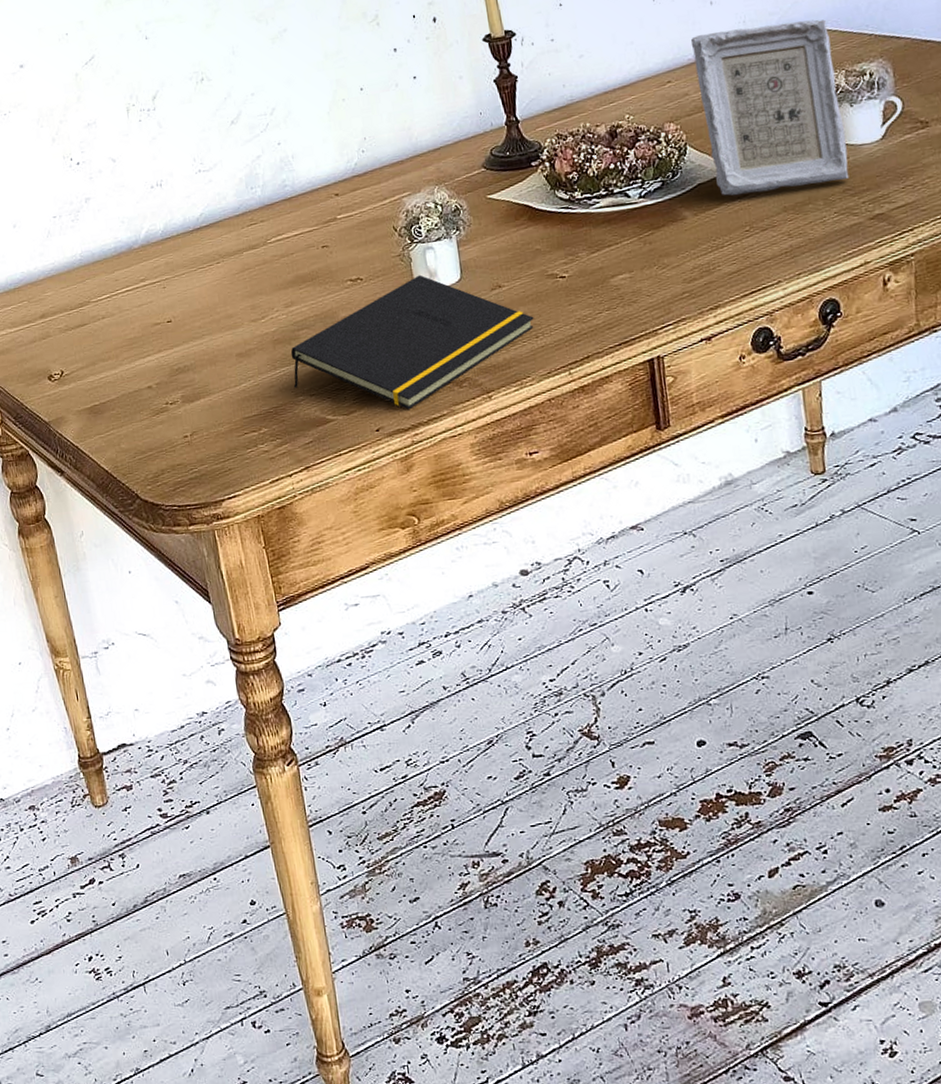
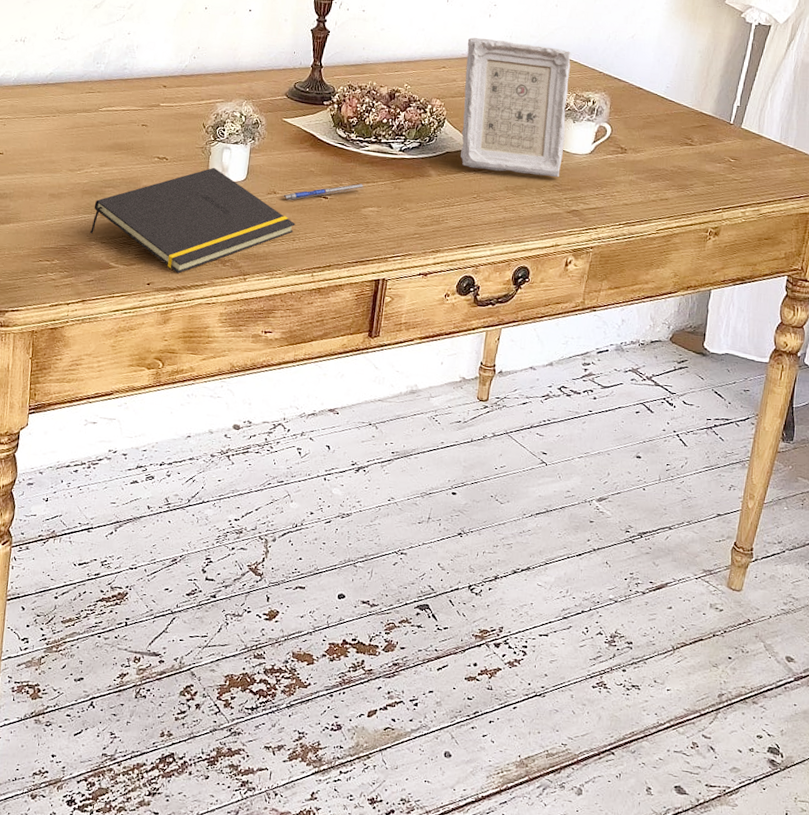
pen: none [510,249,607,291] -> present [283,183,365,200]

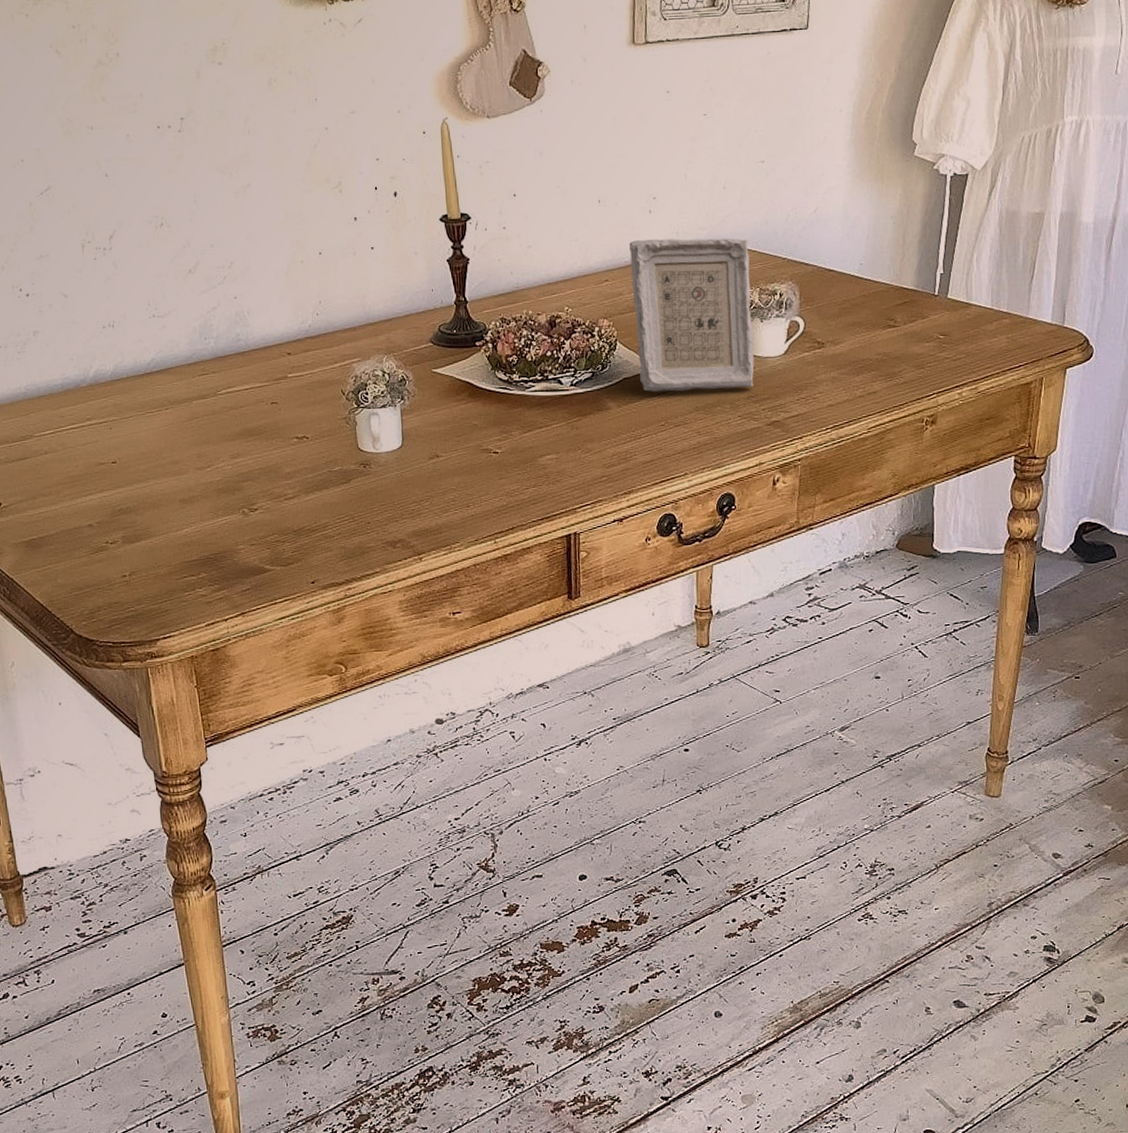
notepad: present [89,167,295,274] -> none [234,438,467,566]
pen: present [283,183,365,200] -> none [447,430,538,462]

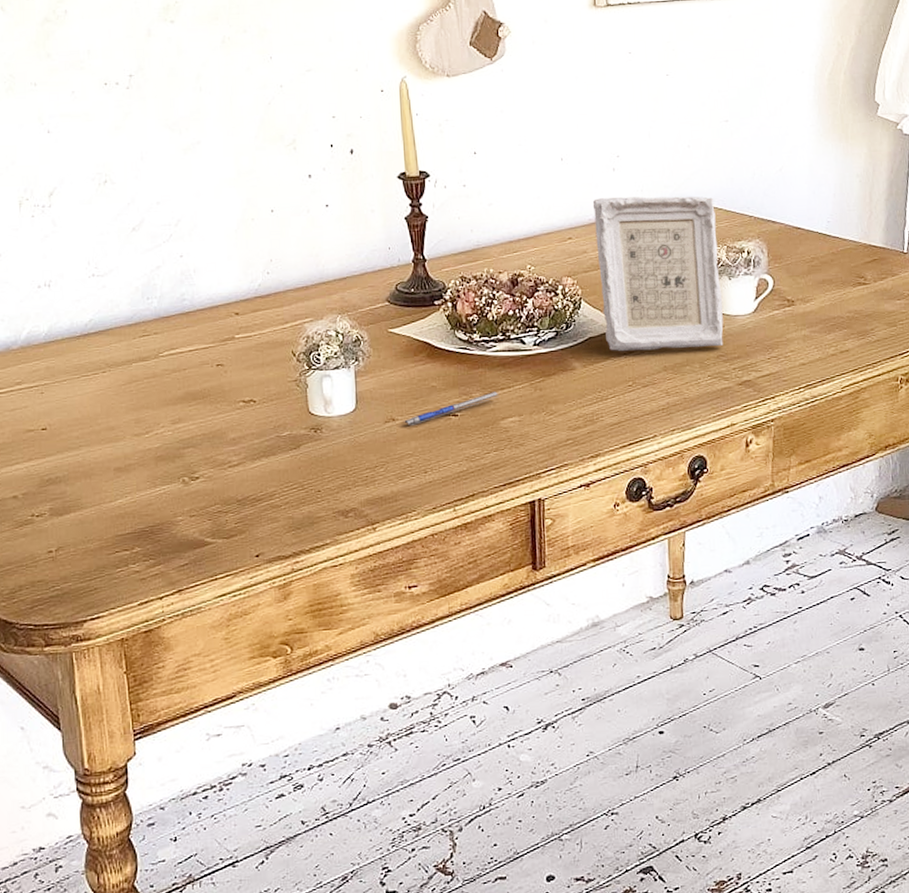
pen: none [447,430,538,462] -> present [404,391,500,425]

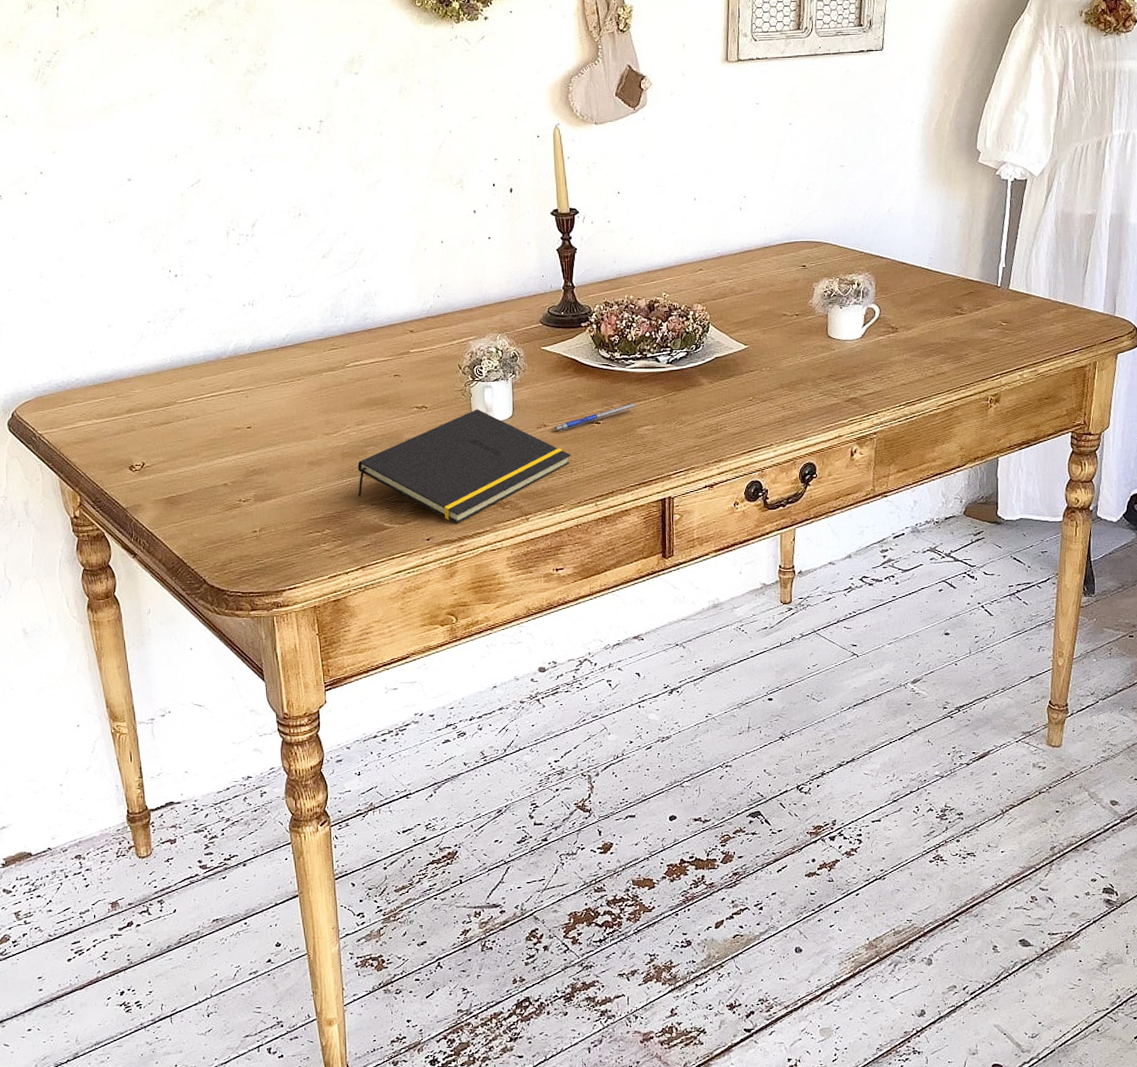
notepad: none [173,401,424,537] -> present [357,409,571,524]
picture frame: present [592,196,724,352] -> none [721,233,834,371]

